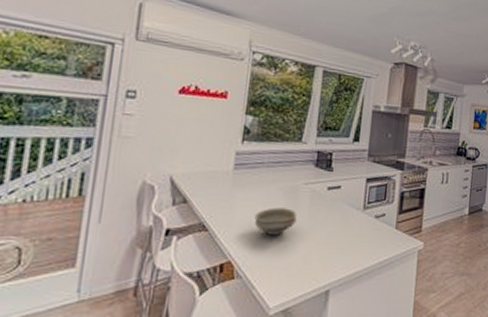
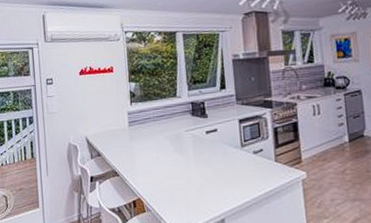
bowl: present [254,207,297,235] -> none [151,152,185,176]

